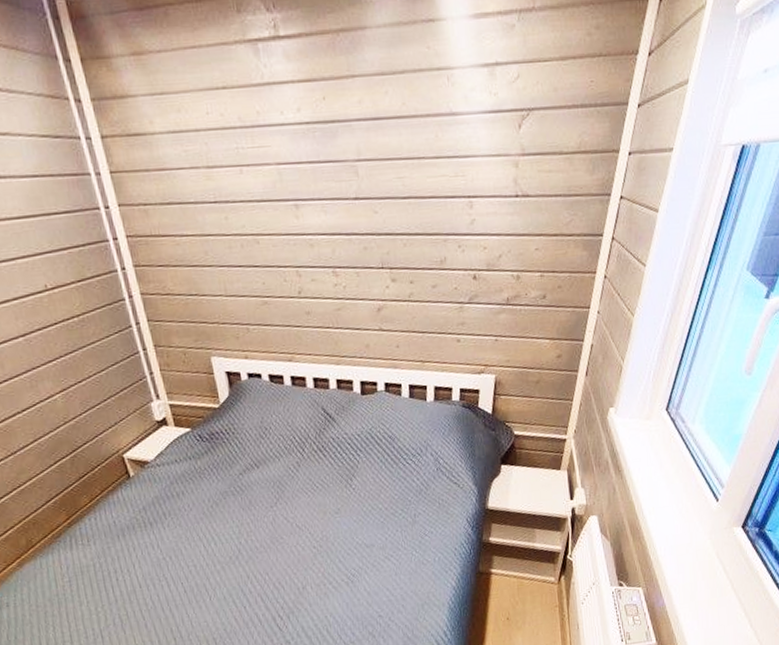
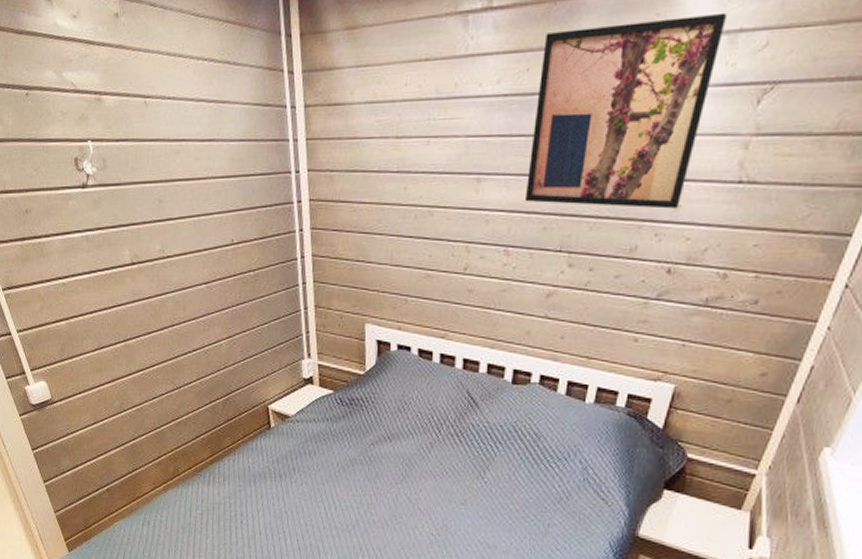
wall art: none [334,47,485,225] -> present [524,12,728,209]

